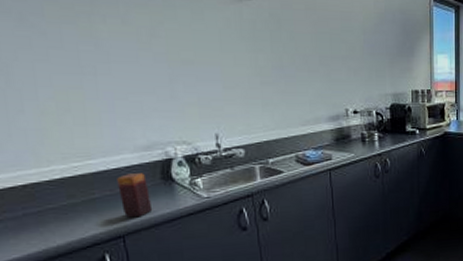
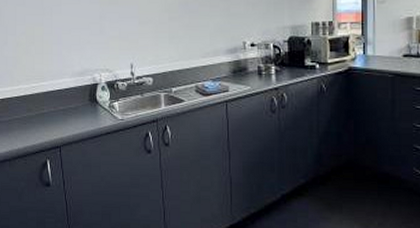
candle: present [117,173,153,218] -> none [59,94,82,132]

